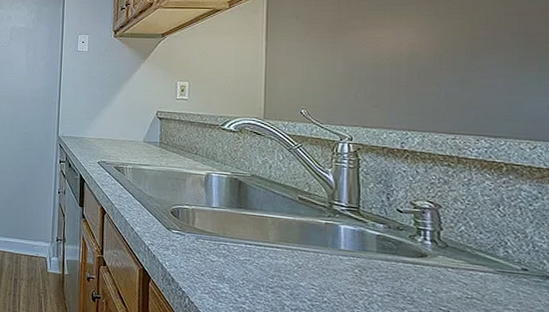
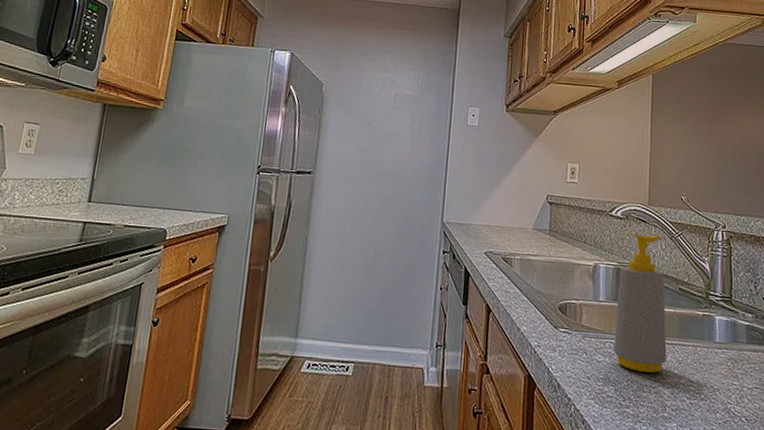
soap bottle: none [228,146,285,275] -> present [613,234,667,373]

